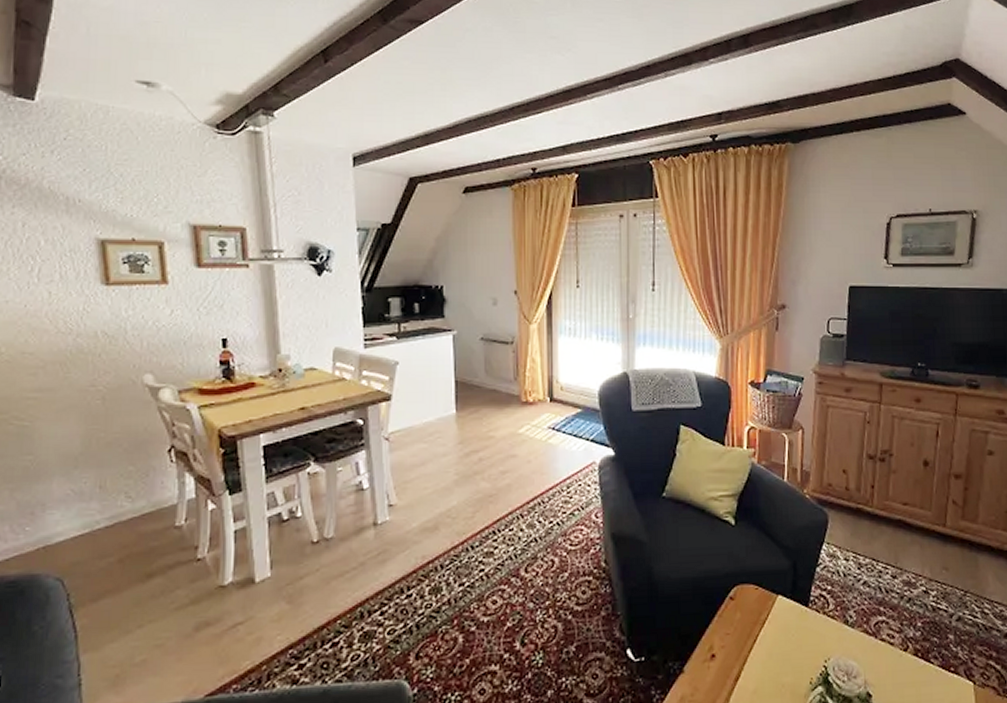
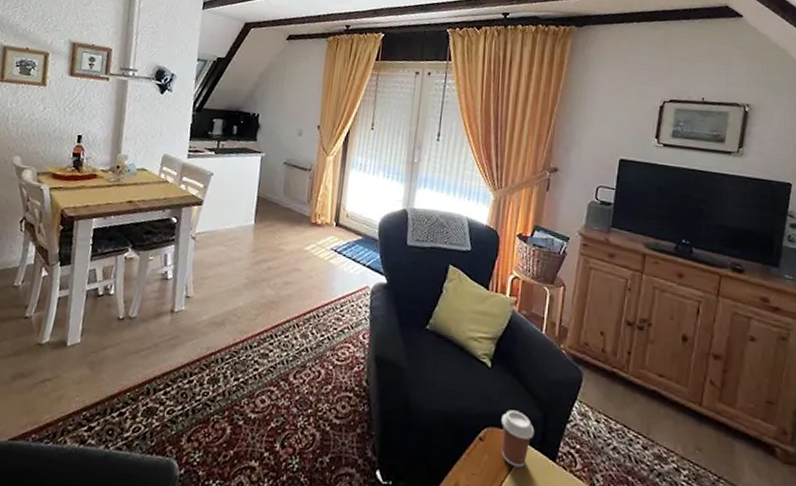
coffee cup: none [751,563,785,619] -> present [501,410,535,468]

